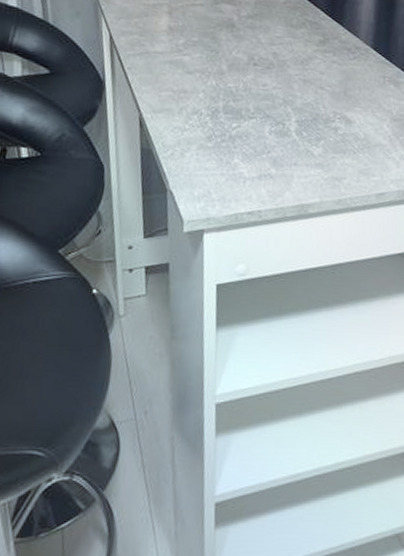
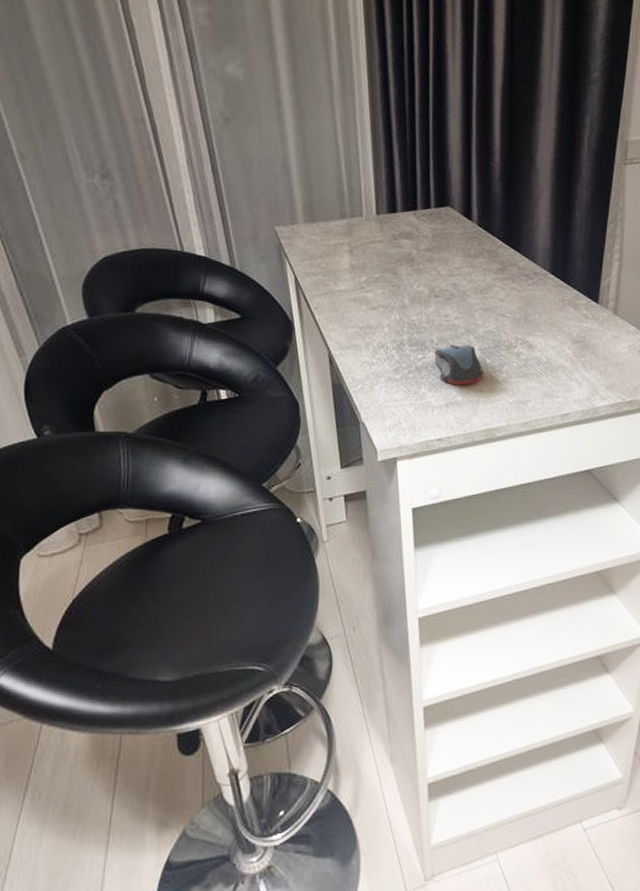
computer mouse: none [249,114,299,159] -> present [433,344,484,386]

